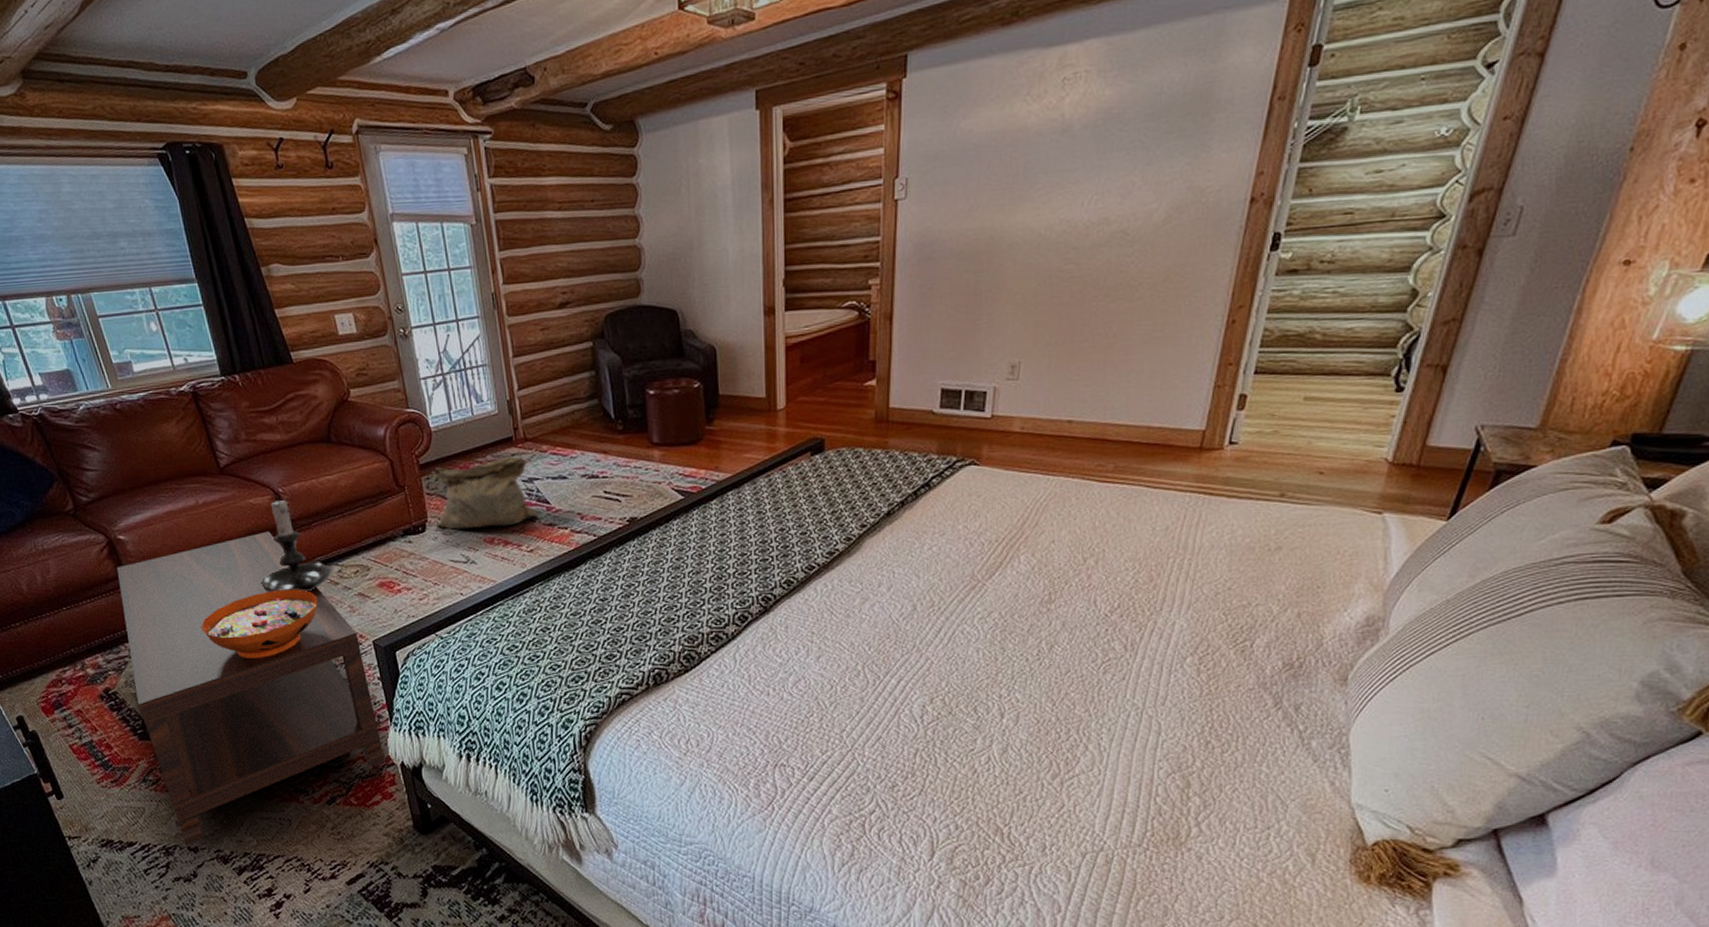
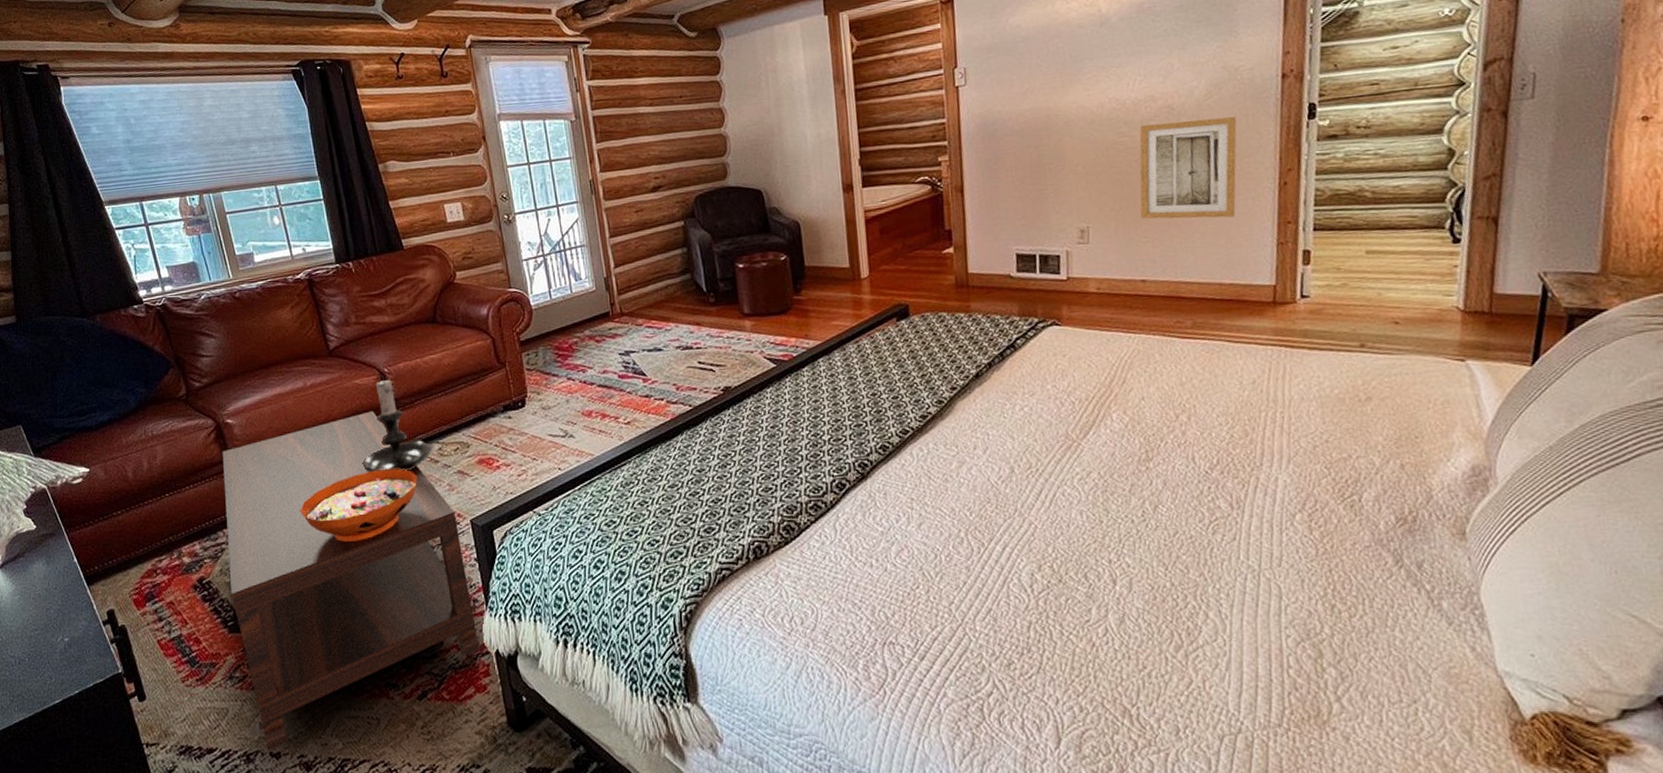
bag: present [431,456,538,530] -> none [531,330,634,404]
wall art: none [1076,245,1194,357] -> present [1139,117,1237,219]

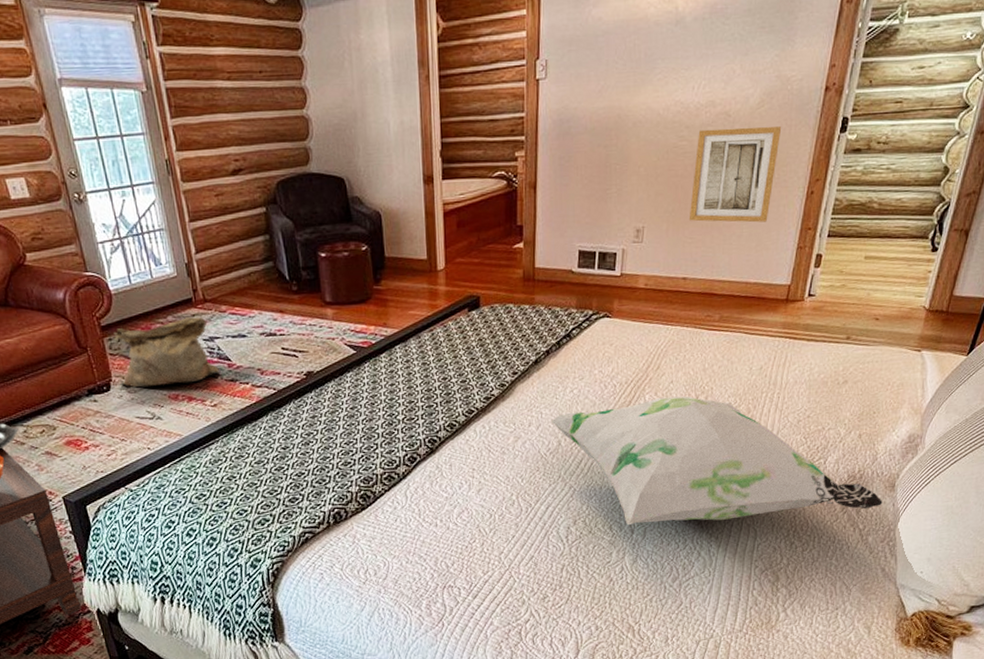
bag: none [531,330,634,404] -> present [113,317,220,388]
decorative pillow: none [999,415,1453,573] -> present [550,396,883,525]

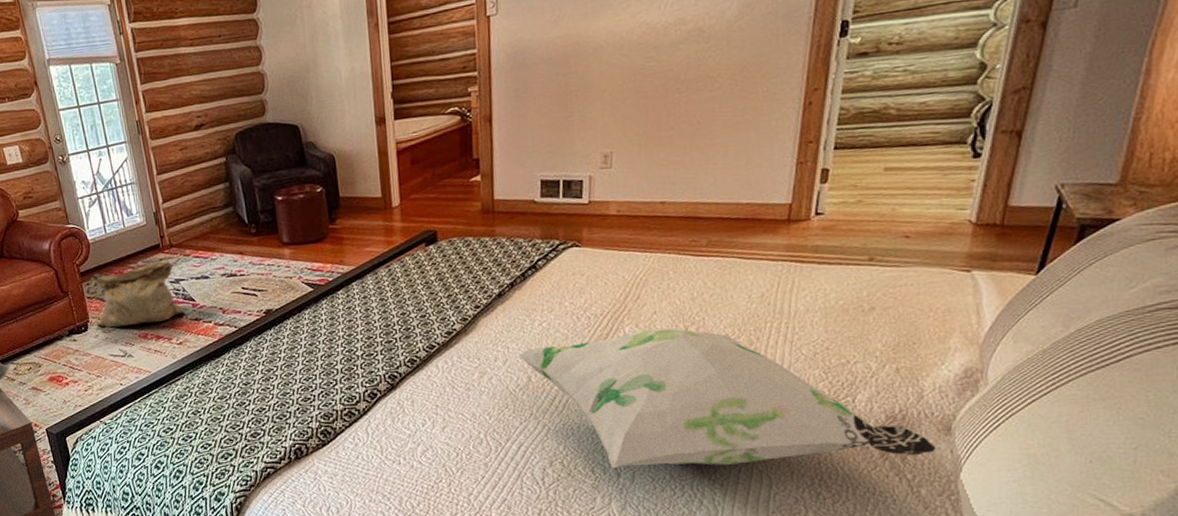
wall art: present [689,127,782,223] -> none [663,37,767,143]

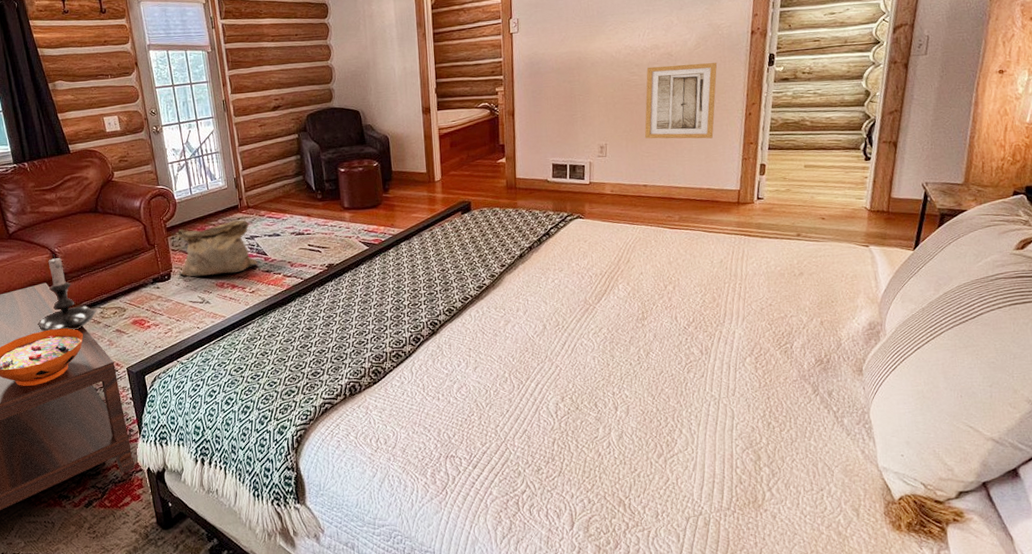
decorative pillow: present [518,327,936,467] -> none [535,286,853,402]
wall art: none [663,37,767,143] -> present [644,63,718,139]

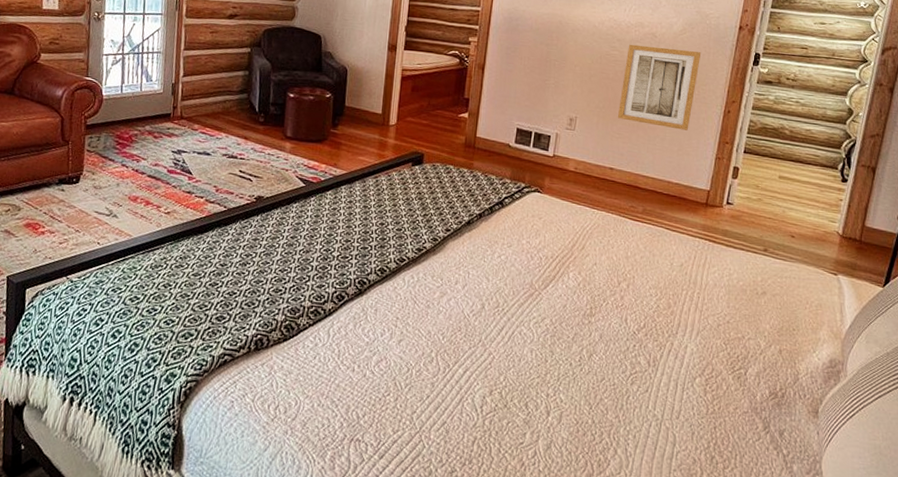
bag: present [176,220,258,277] -> none [89,129,180,189]

